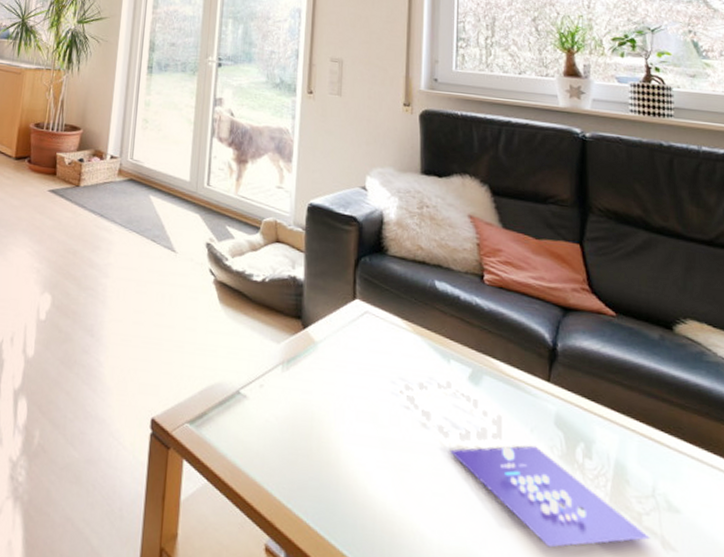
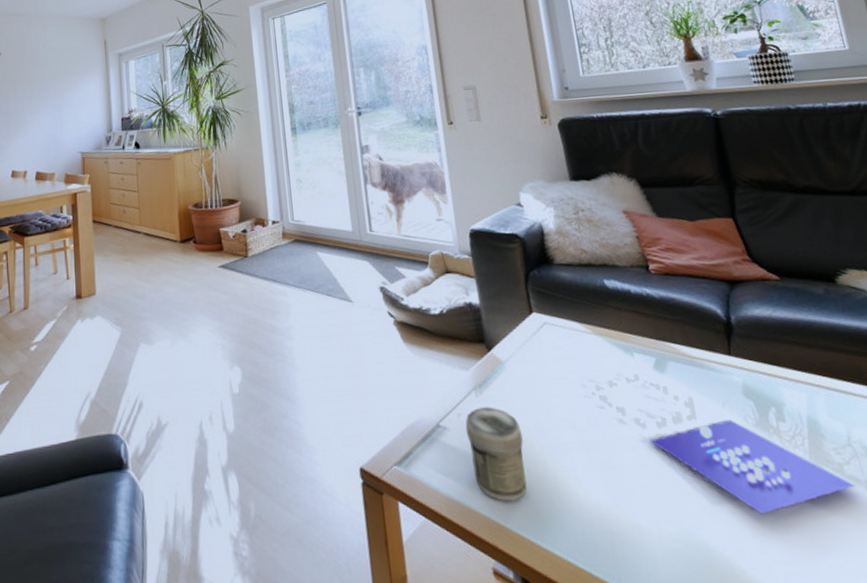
jar: none [265,382,321,483] -> present [465,407,527,502]

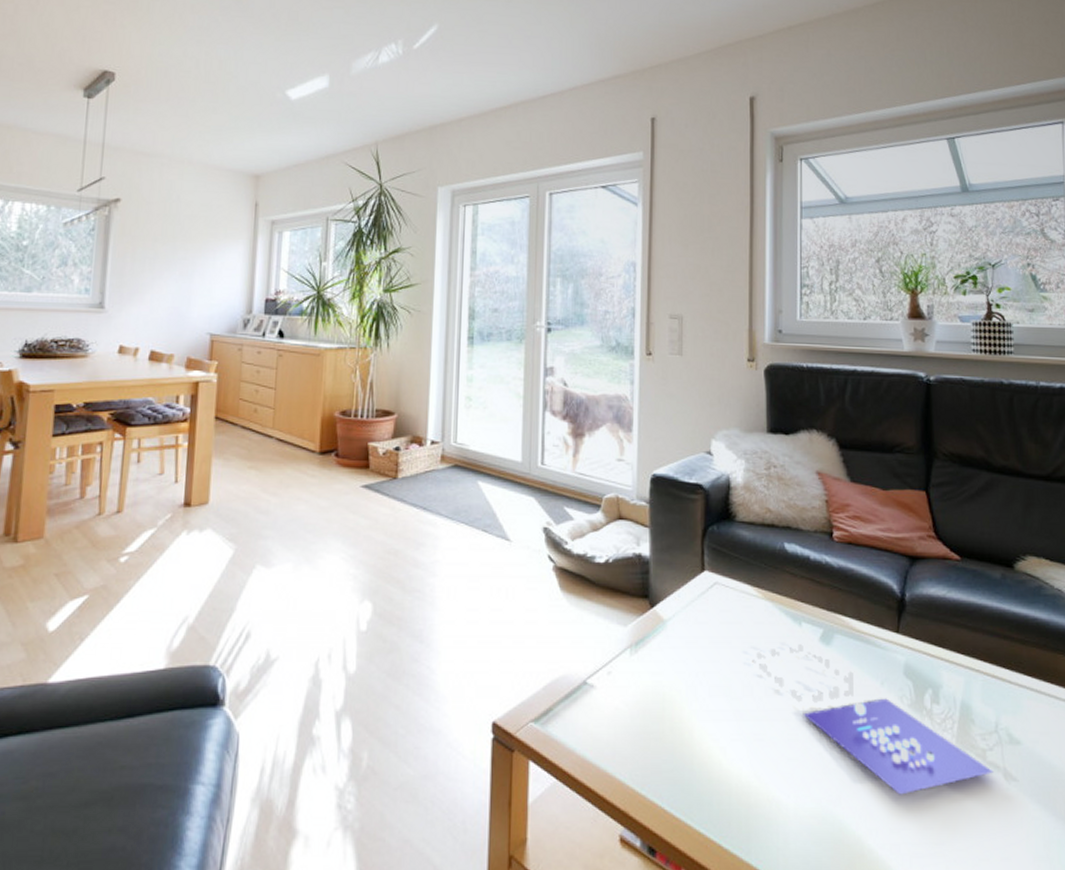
jar: present [465,407,527,502] -> none [614,667,673,767]

